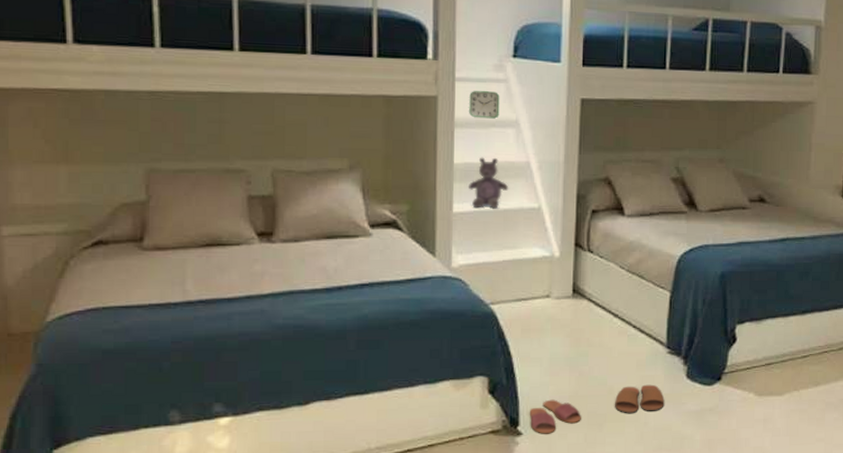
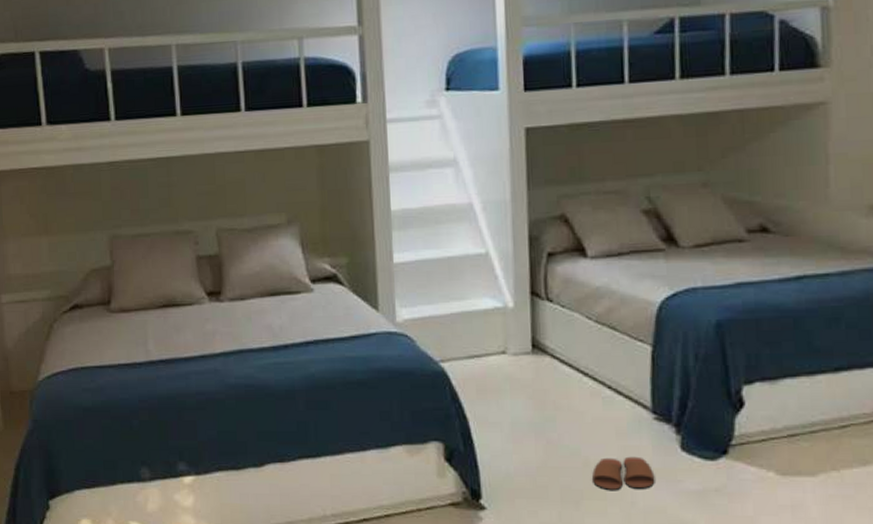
stuffed animal: present [468,157,509,209] -> none [407,201,452,258]
alarm clock: present [469,91,500,119] -> none [402,130,436,160]
slippers: present [529,399,581,434] -> none [492,470,553,510]

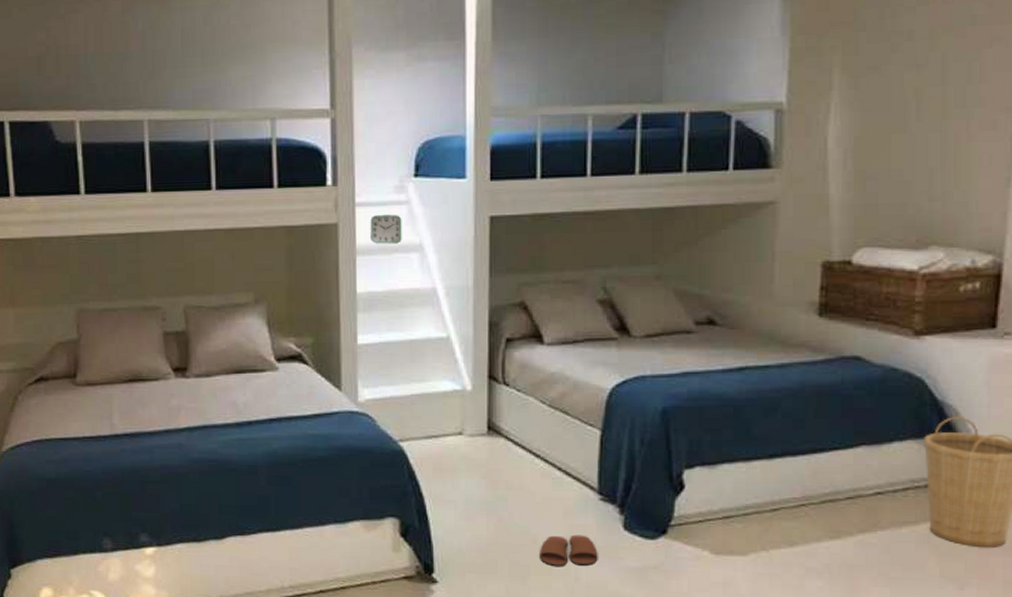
alarm clock: none [402,130,436,160] -> present [370,215,402,244]

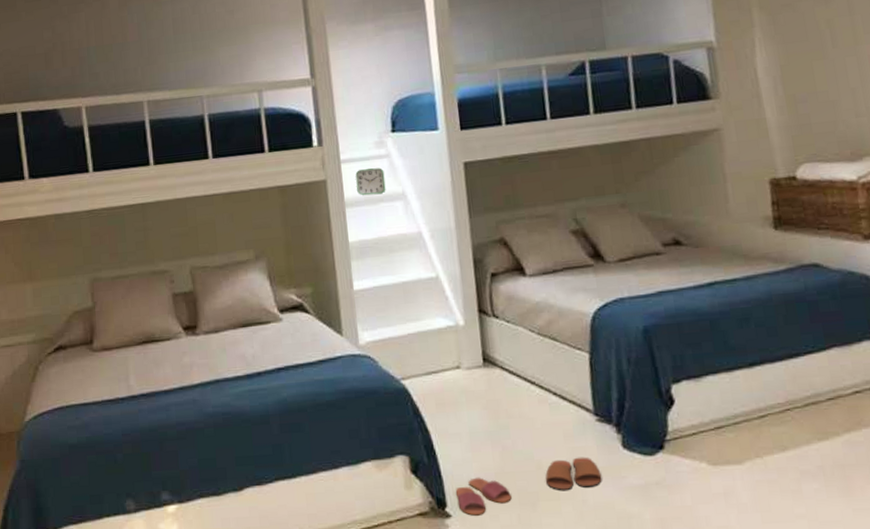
slippers: none [444,546,502,584] -> present [455,477,512,516]

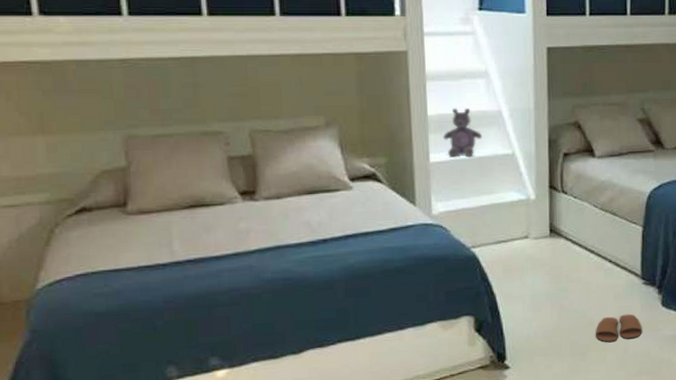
alarm clock: present [355,168,386,196] -> none [439,44,469,71]
stuffed animal: none [365,231,405,284] -> present [442,107,483,158]
slippers: present [455,477,512,516] -> none [515,333,565,366]

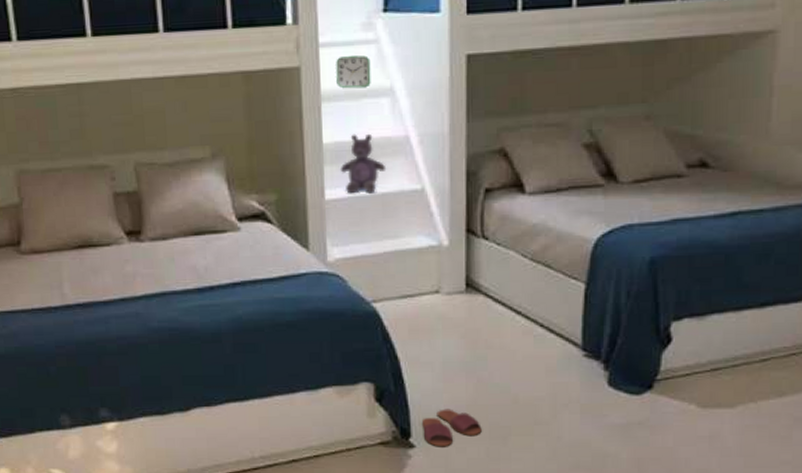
alarm clock: none [439,44,469,71] -> present [336,55,371,89]
slippers: none [515,333,565,366] -> present [421,409,482,447]
slipper: present [596,314,642,342] -> none [521,393,581,425]

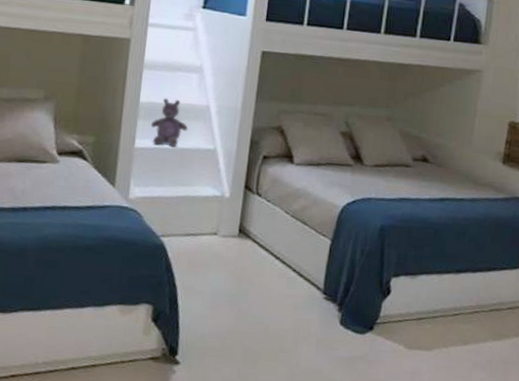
alarm clock: present [336,55,371,89] -> none [158,36,188,64]
slippers: present [421,409,482,447] -> none [188,332,237,366]

